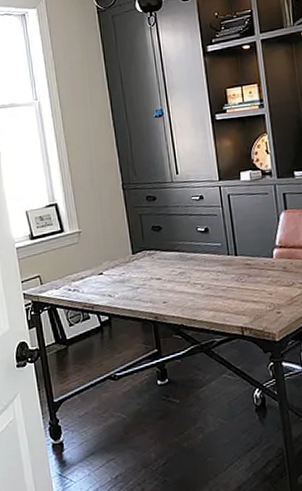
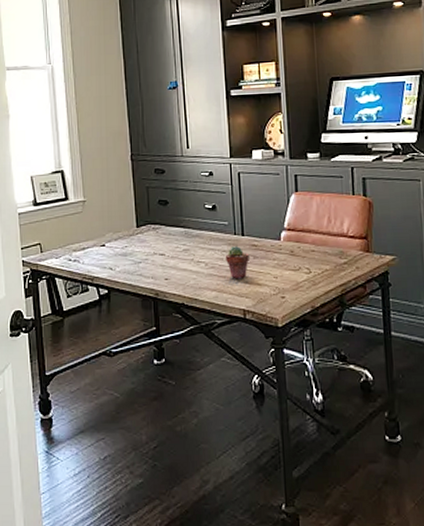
potted succulent: none [220,266,244,298] -> present [225,246,249,279]

